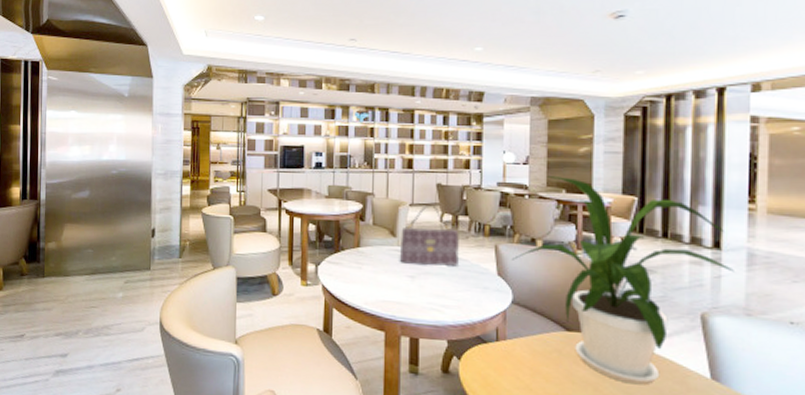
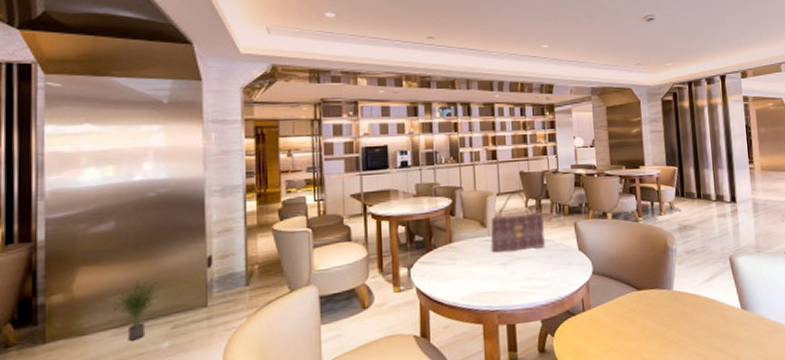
potted plant: none [87,240,116,287] -> present [114,281,157,341]
house plant: present [512,176,734,385] -> none [589,155,746,327]

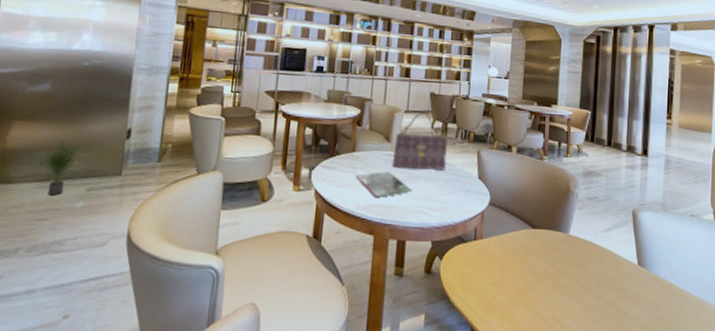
magazine: none [455,257,515,285] -> present [355,171,412,197]

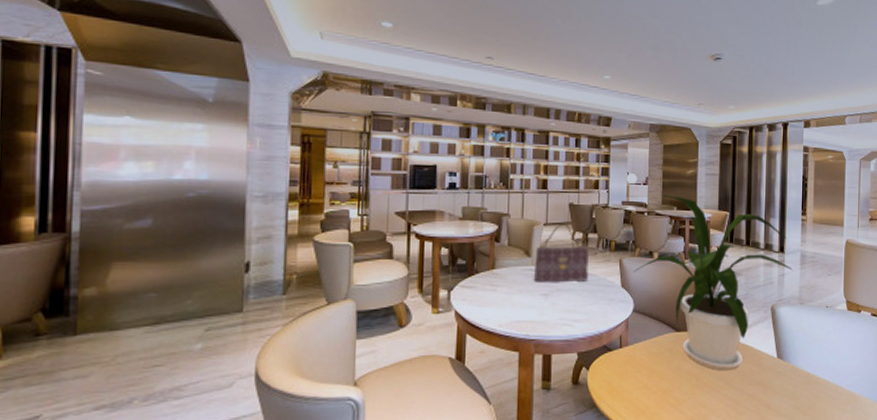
potted plant: present [39,141,78,196] -> none [148,280,192,340]
magazine: present [355,171,412,197] -> none [496,287,555,313]
house plant: none [491,90,656,274] -> present [634,195,793,371]

